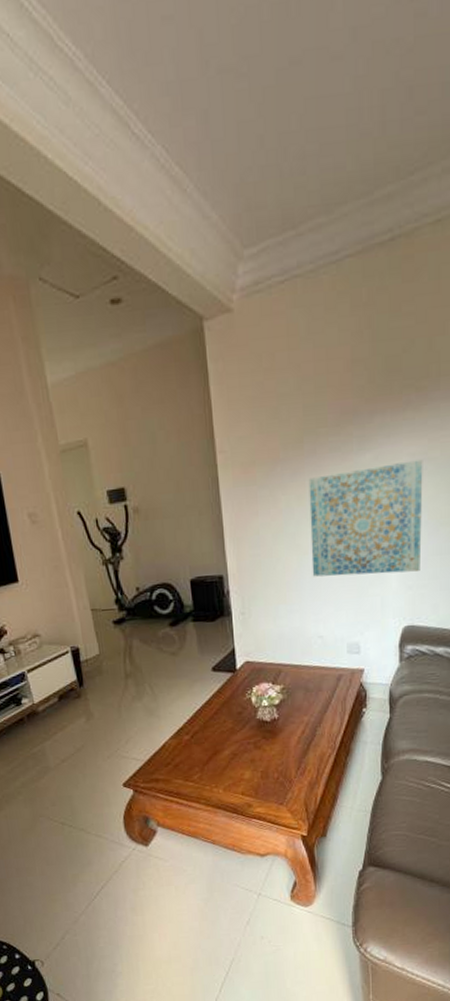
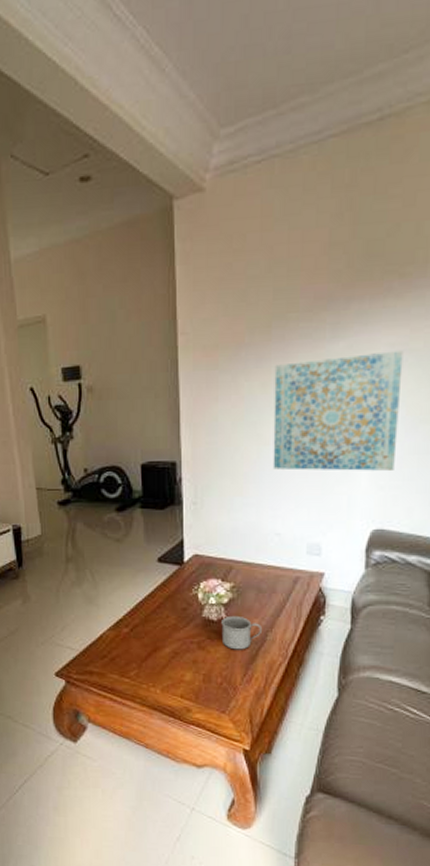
mug: none [274,714,311,747] -> present [221,615,262,650]

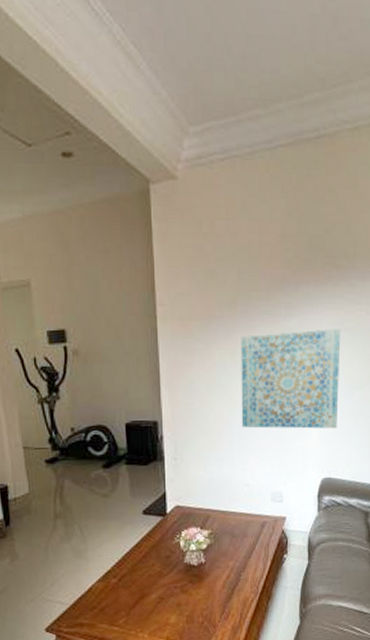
mug: present [221,615,262,650] -> none [201,559,236,591]

